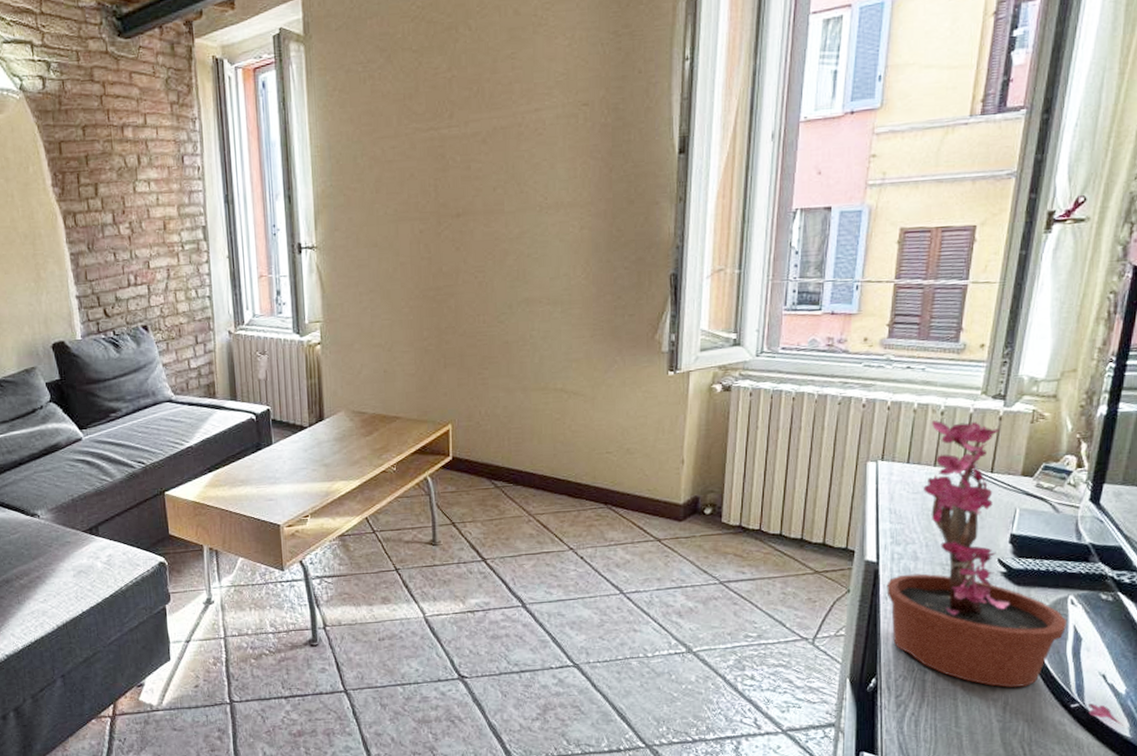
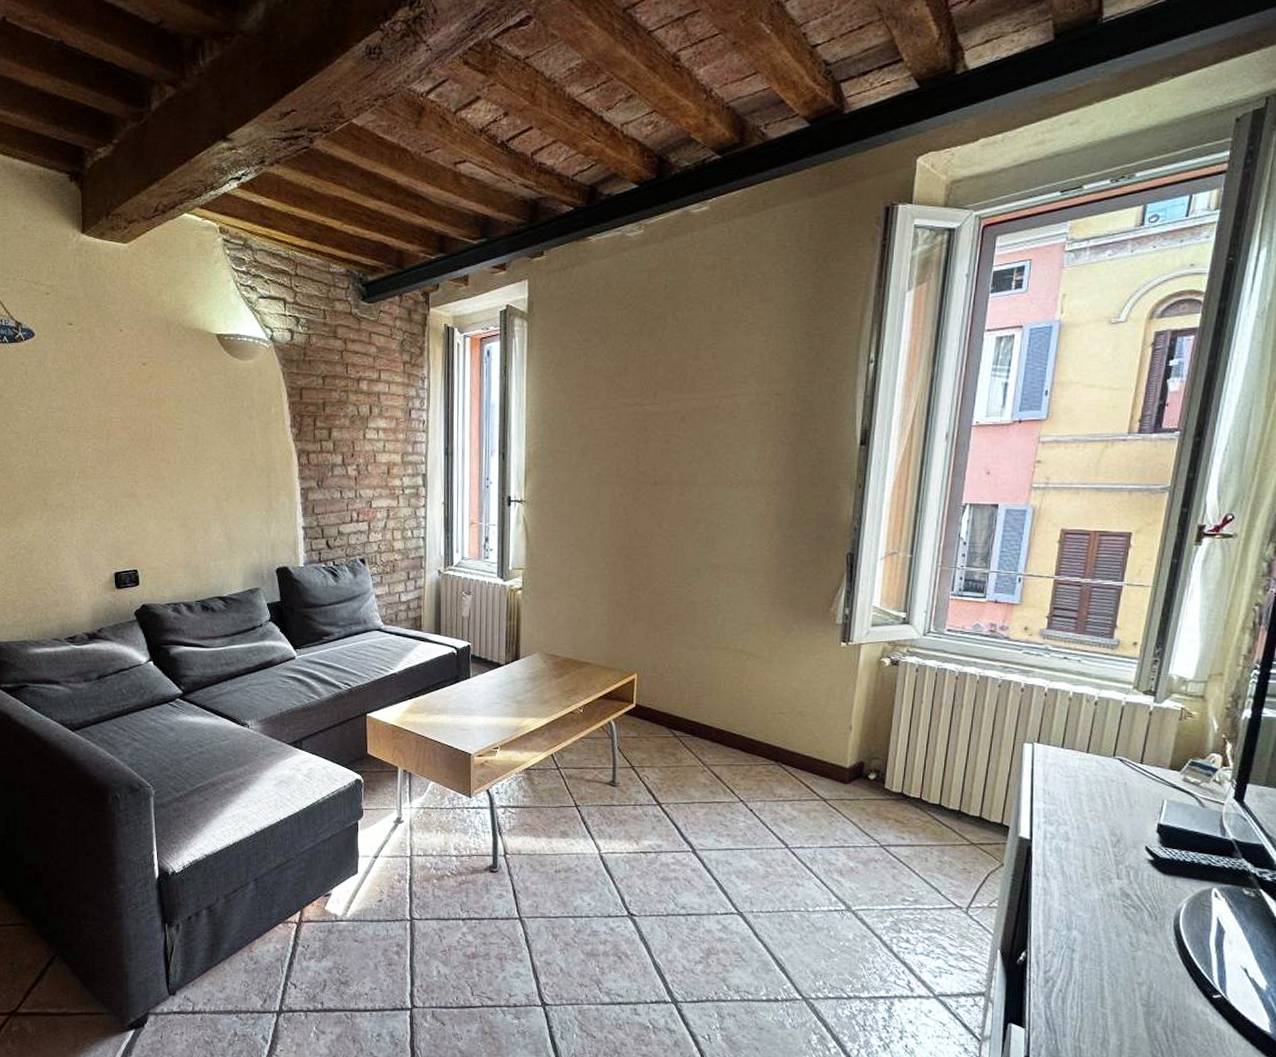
potted plant: present [886,420,1123,726] -> none [1038,710,1264,1021]

